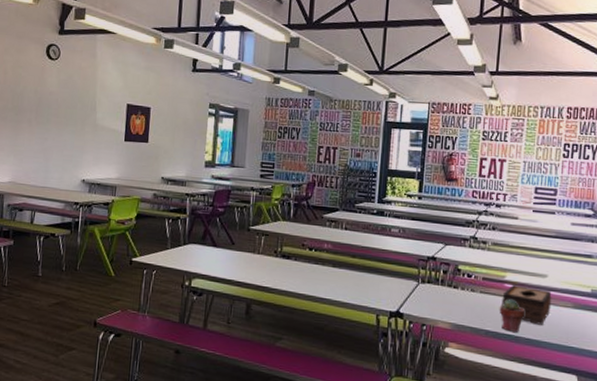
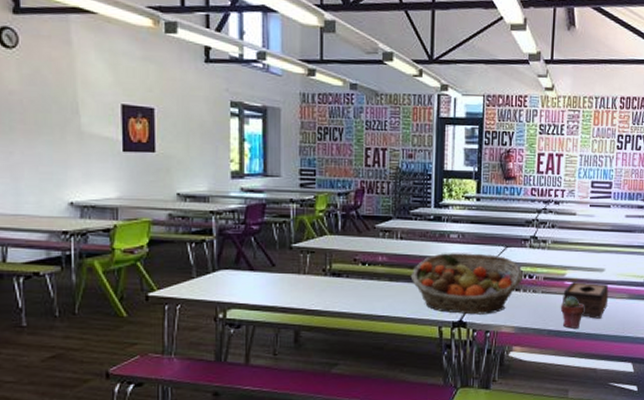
fruit basket: none [352,245,461,308] -> present [410,253,523,315]

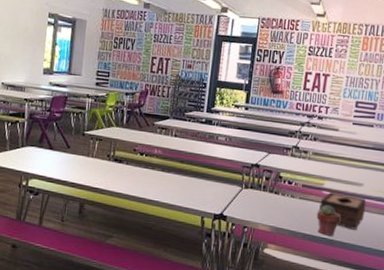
fruit basket: present [410,253,523,315] -> none [180,152,283,212]

